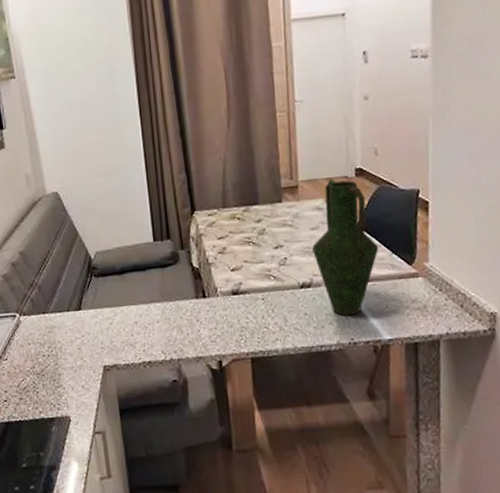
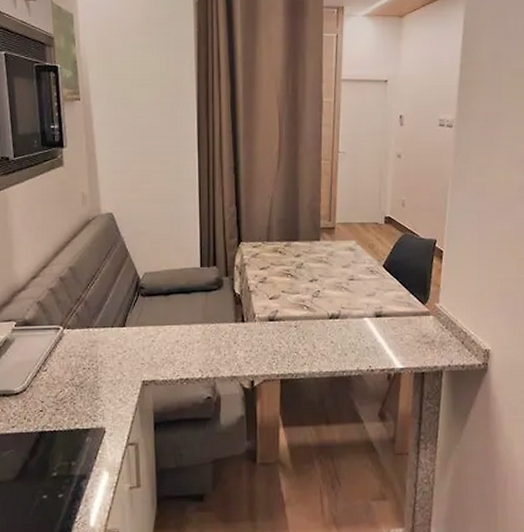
vase: present [311,180,379,315] -> none [342,225,399,345]

